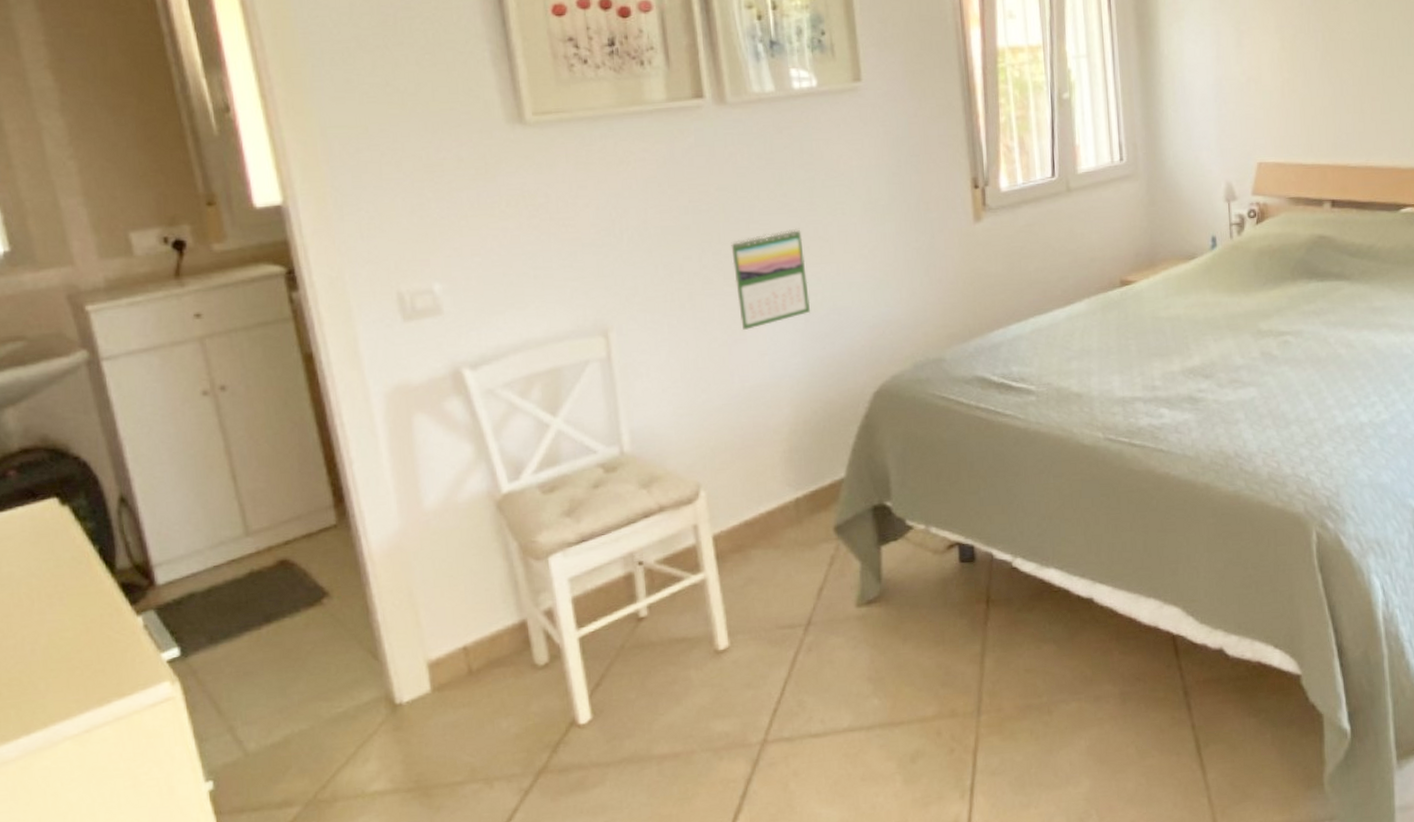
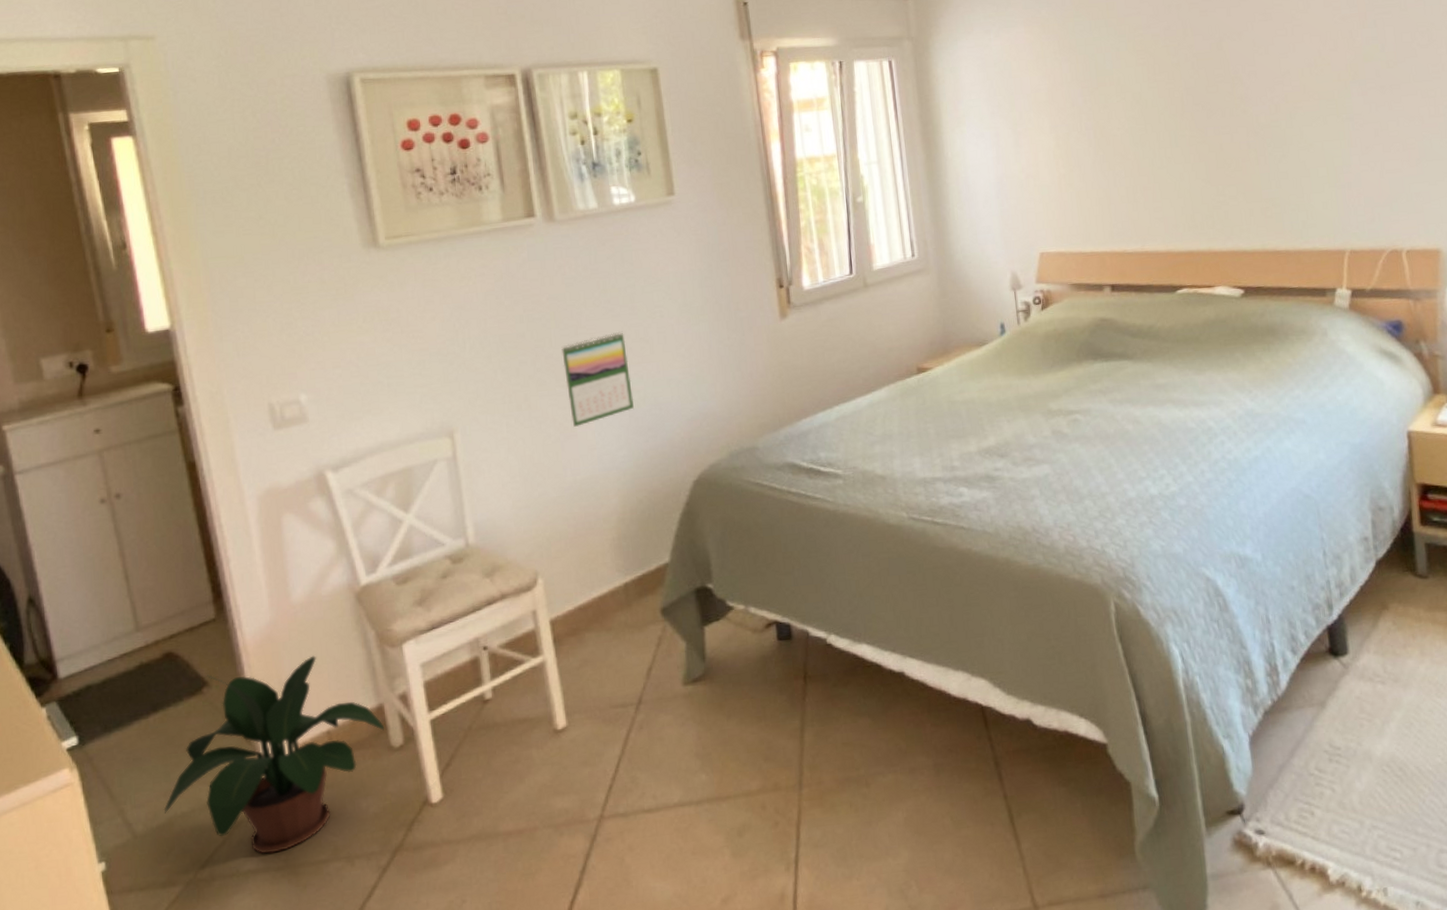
potted plant: none [279,567,528,774] -> present [163,655,385,854]

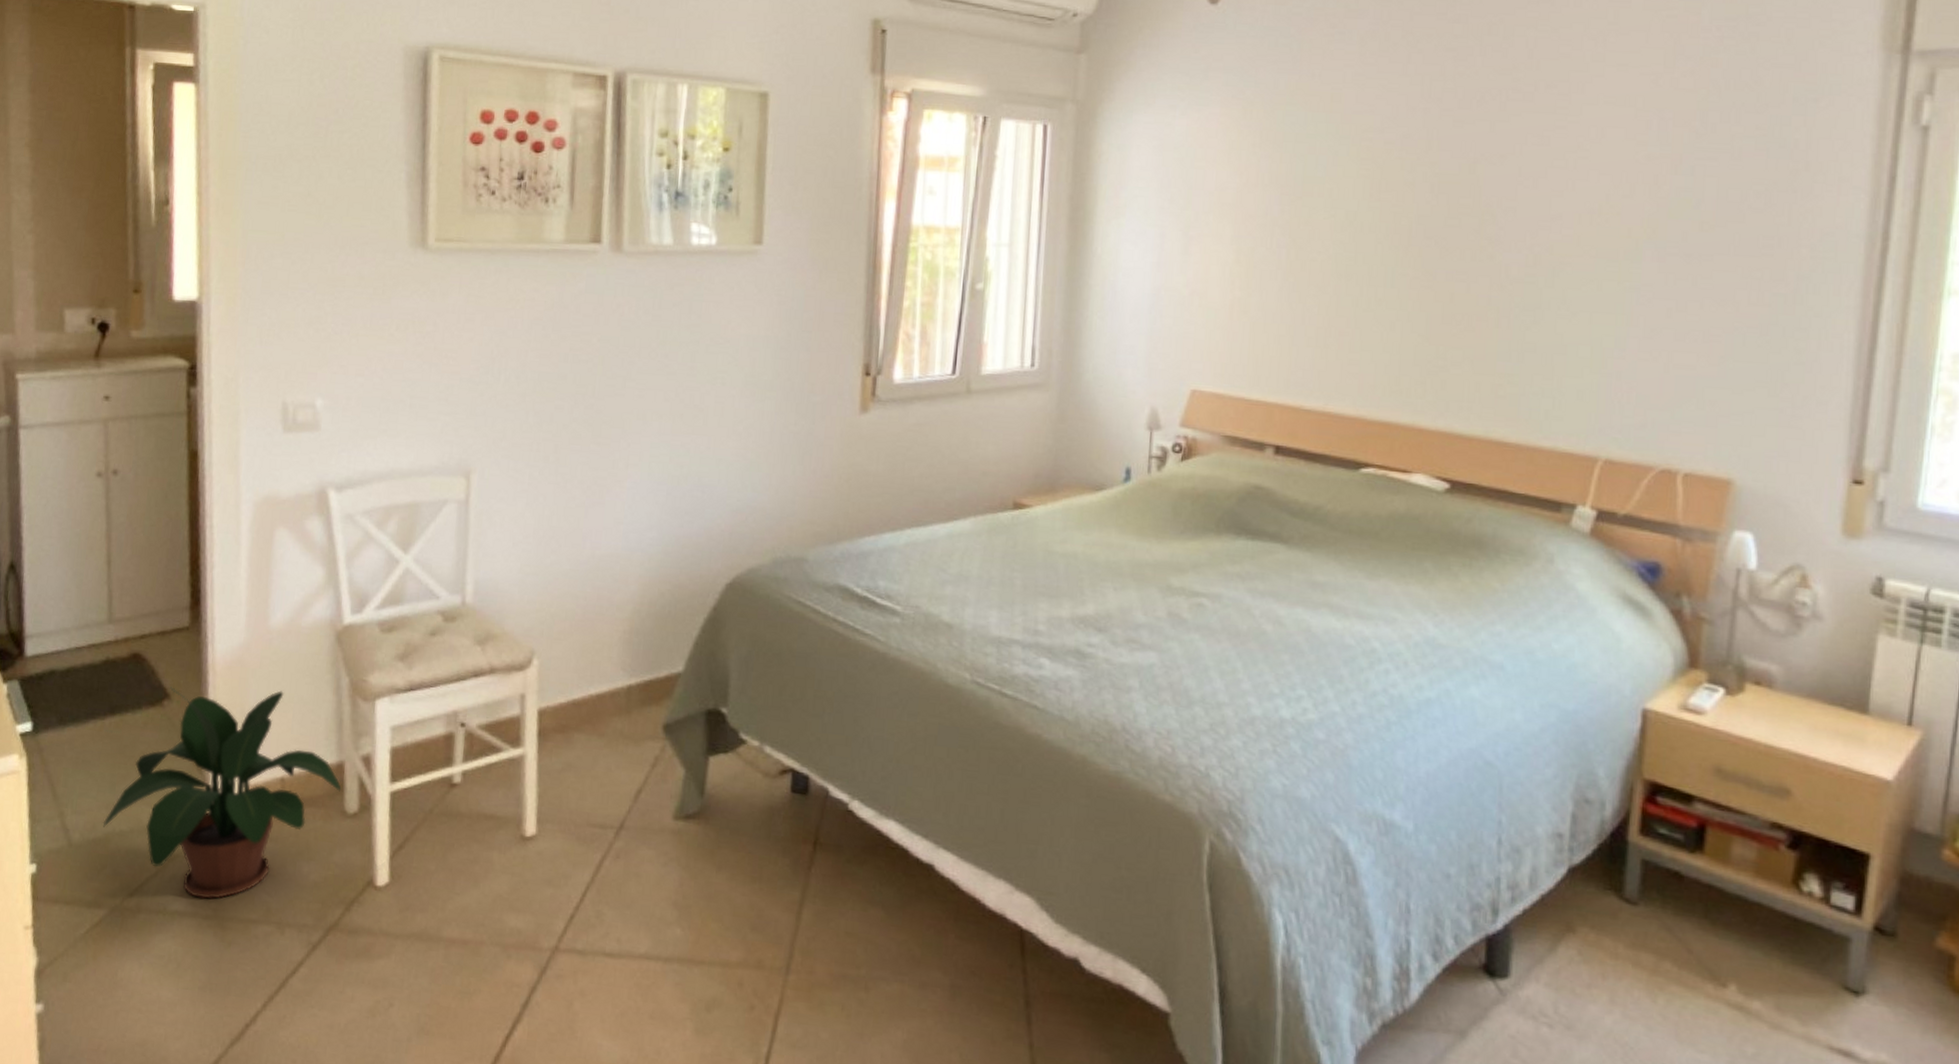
calendar: present [561,331,634,427] -> none [601,392,677,494]

